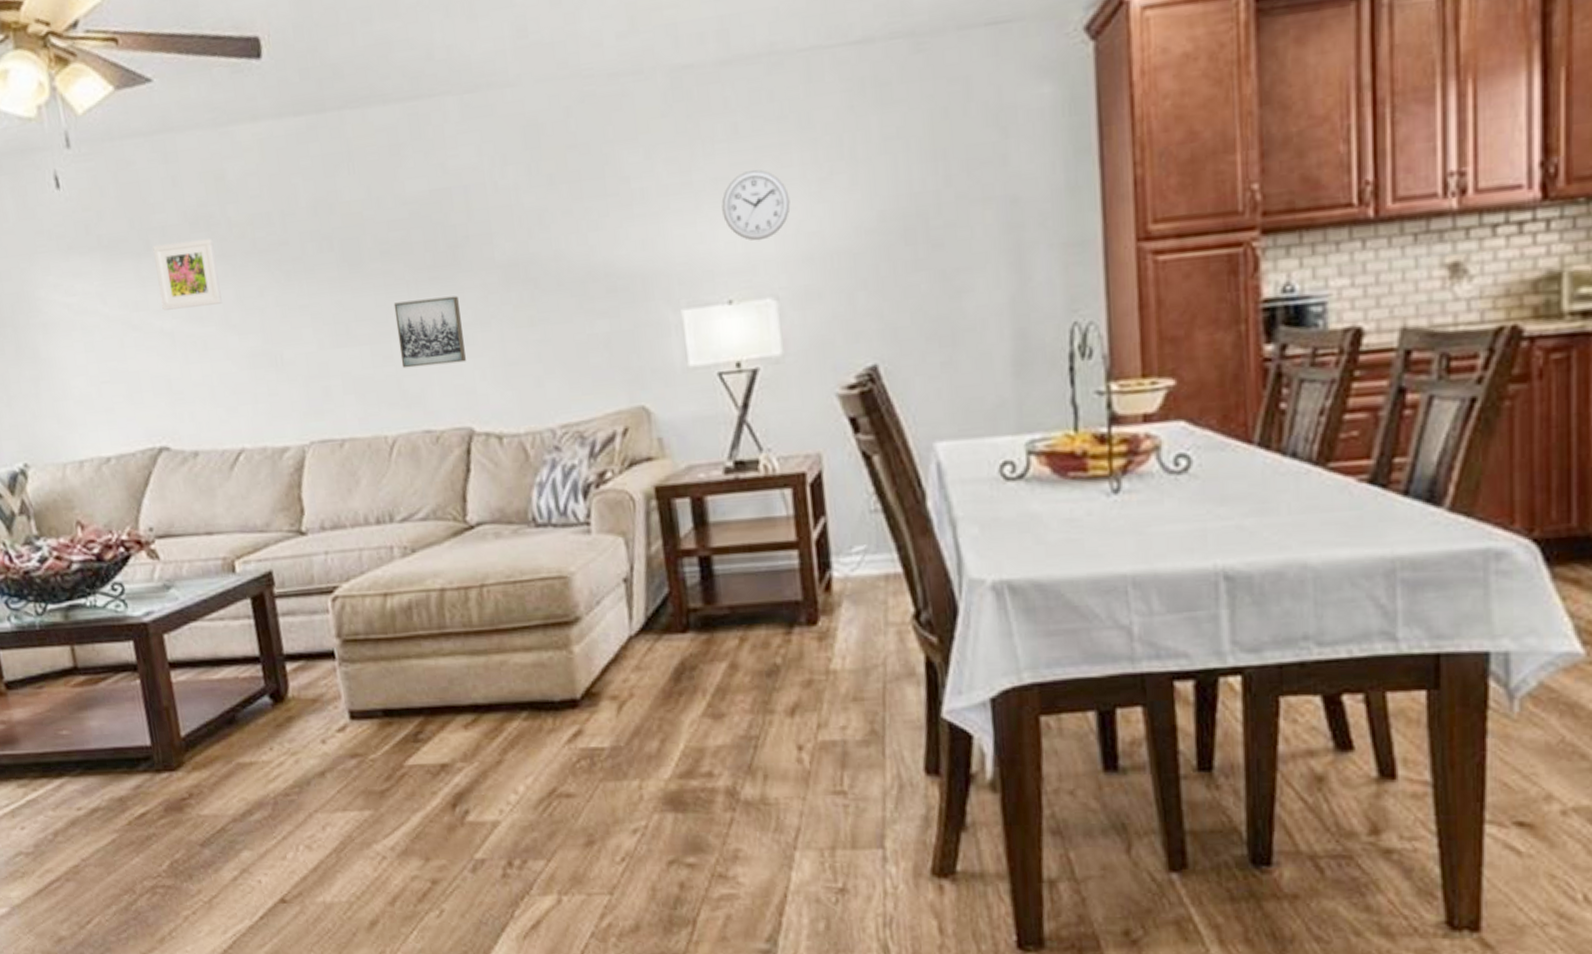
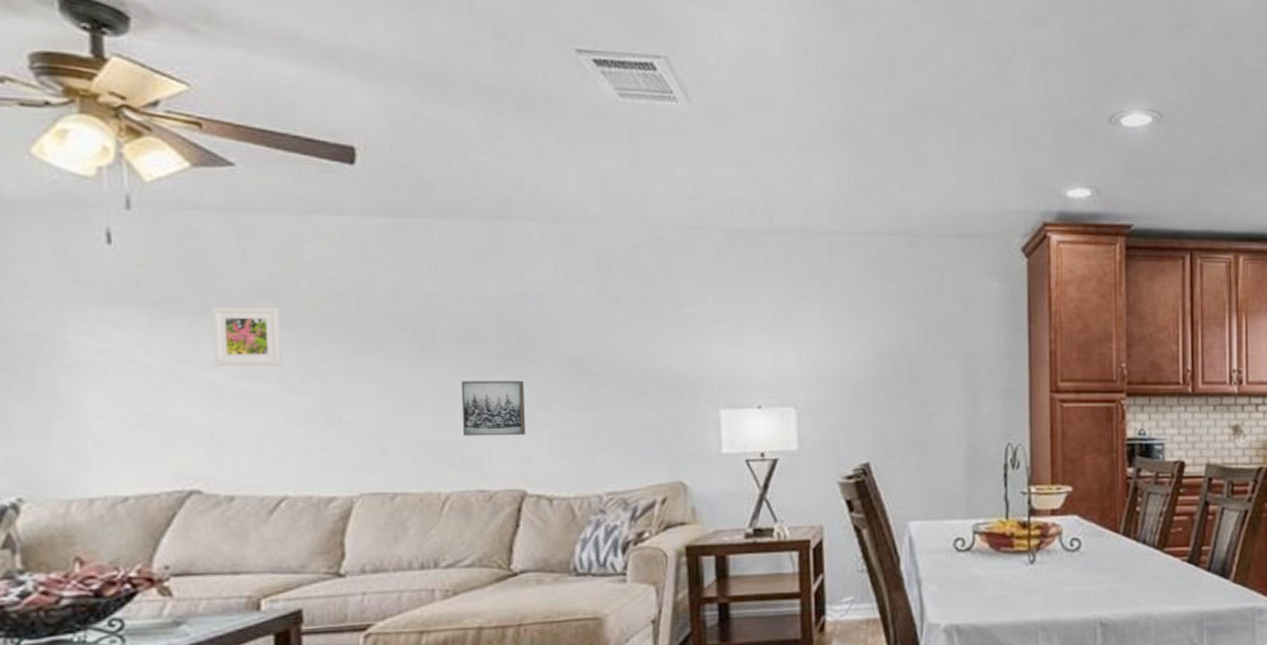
wall clock: present [721,170,790,241] -> none [758,312,811,364]

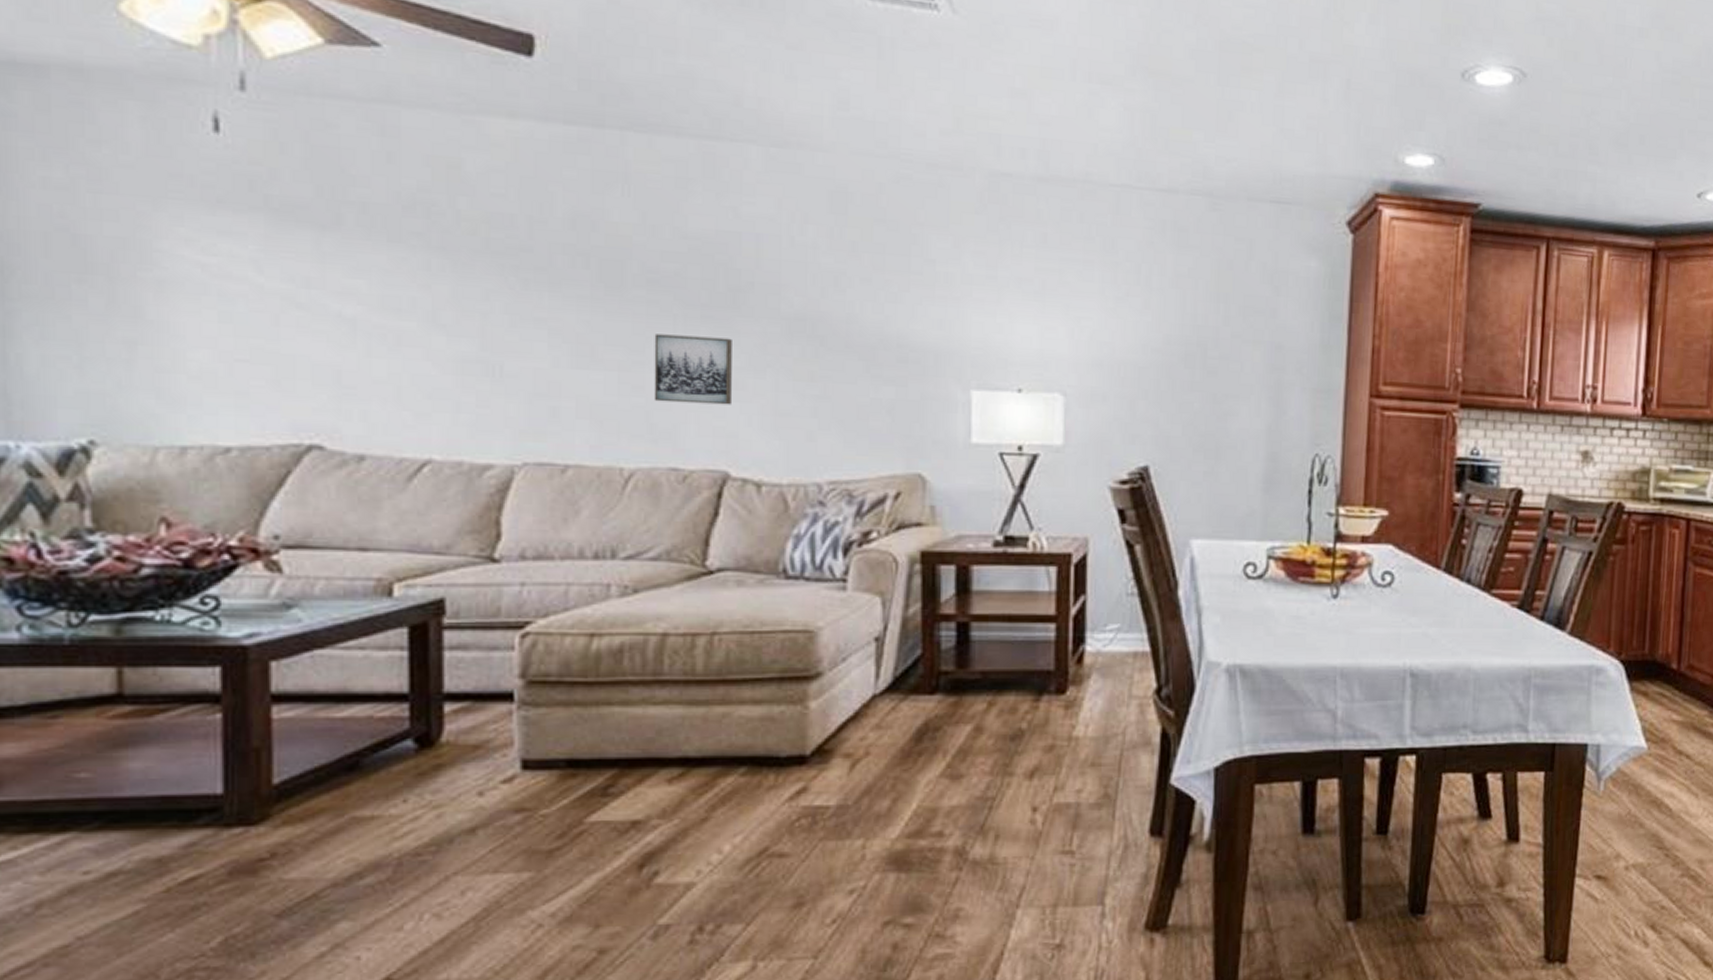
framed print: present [212,306,282,366] -> none [345,220,432,299]

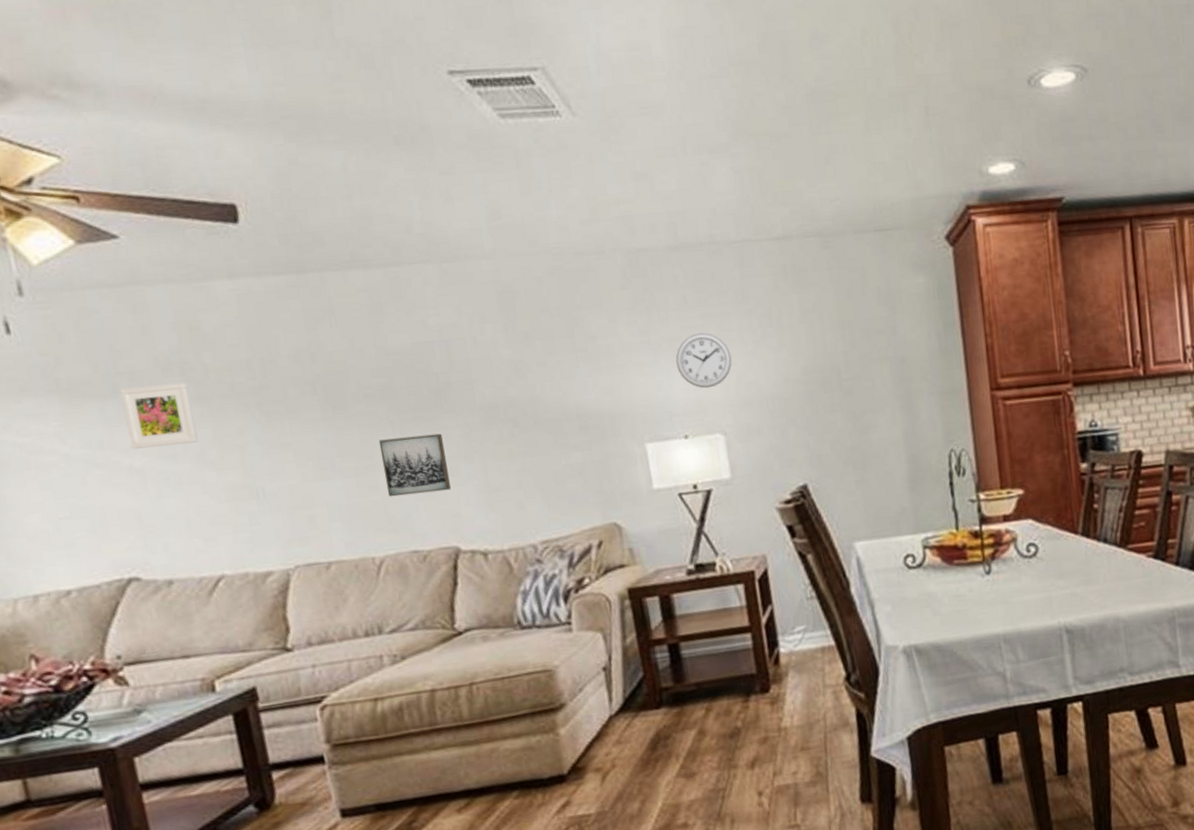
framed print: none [345,220,432,299] -> present [120,383,198,449]
wall clock: none [1023,278,1087,341] -> present [675,333,732,389]

